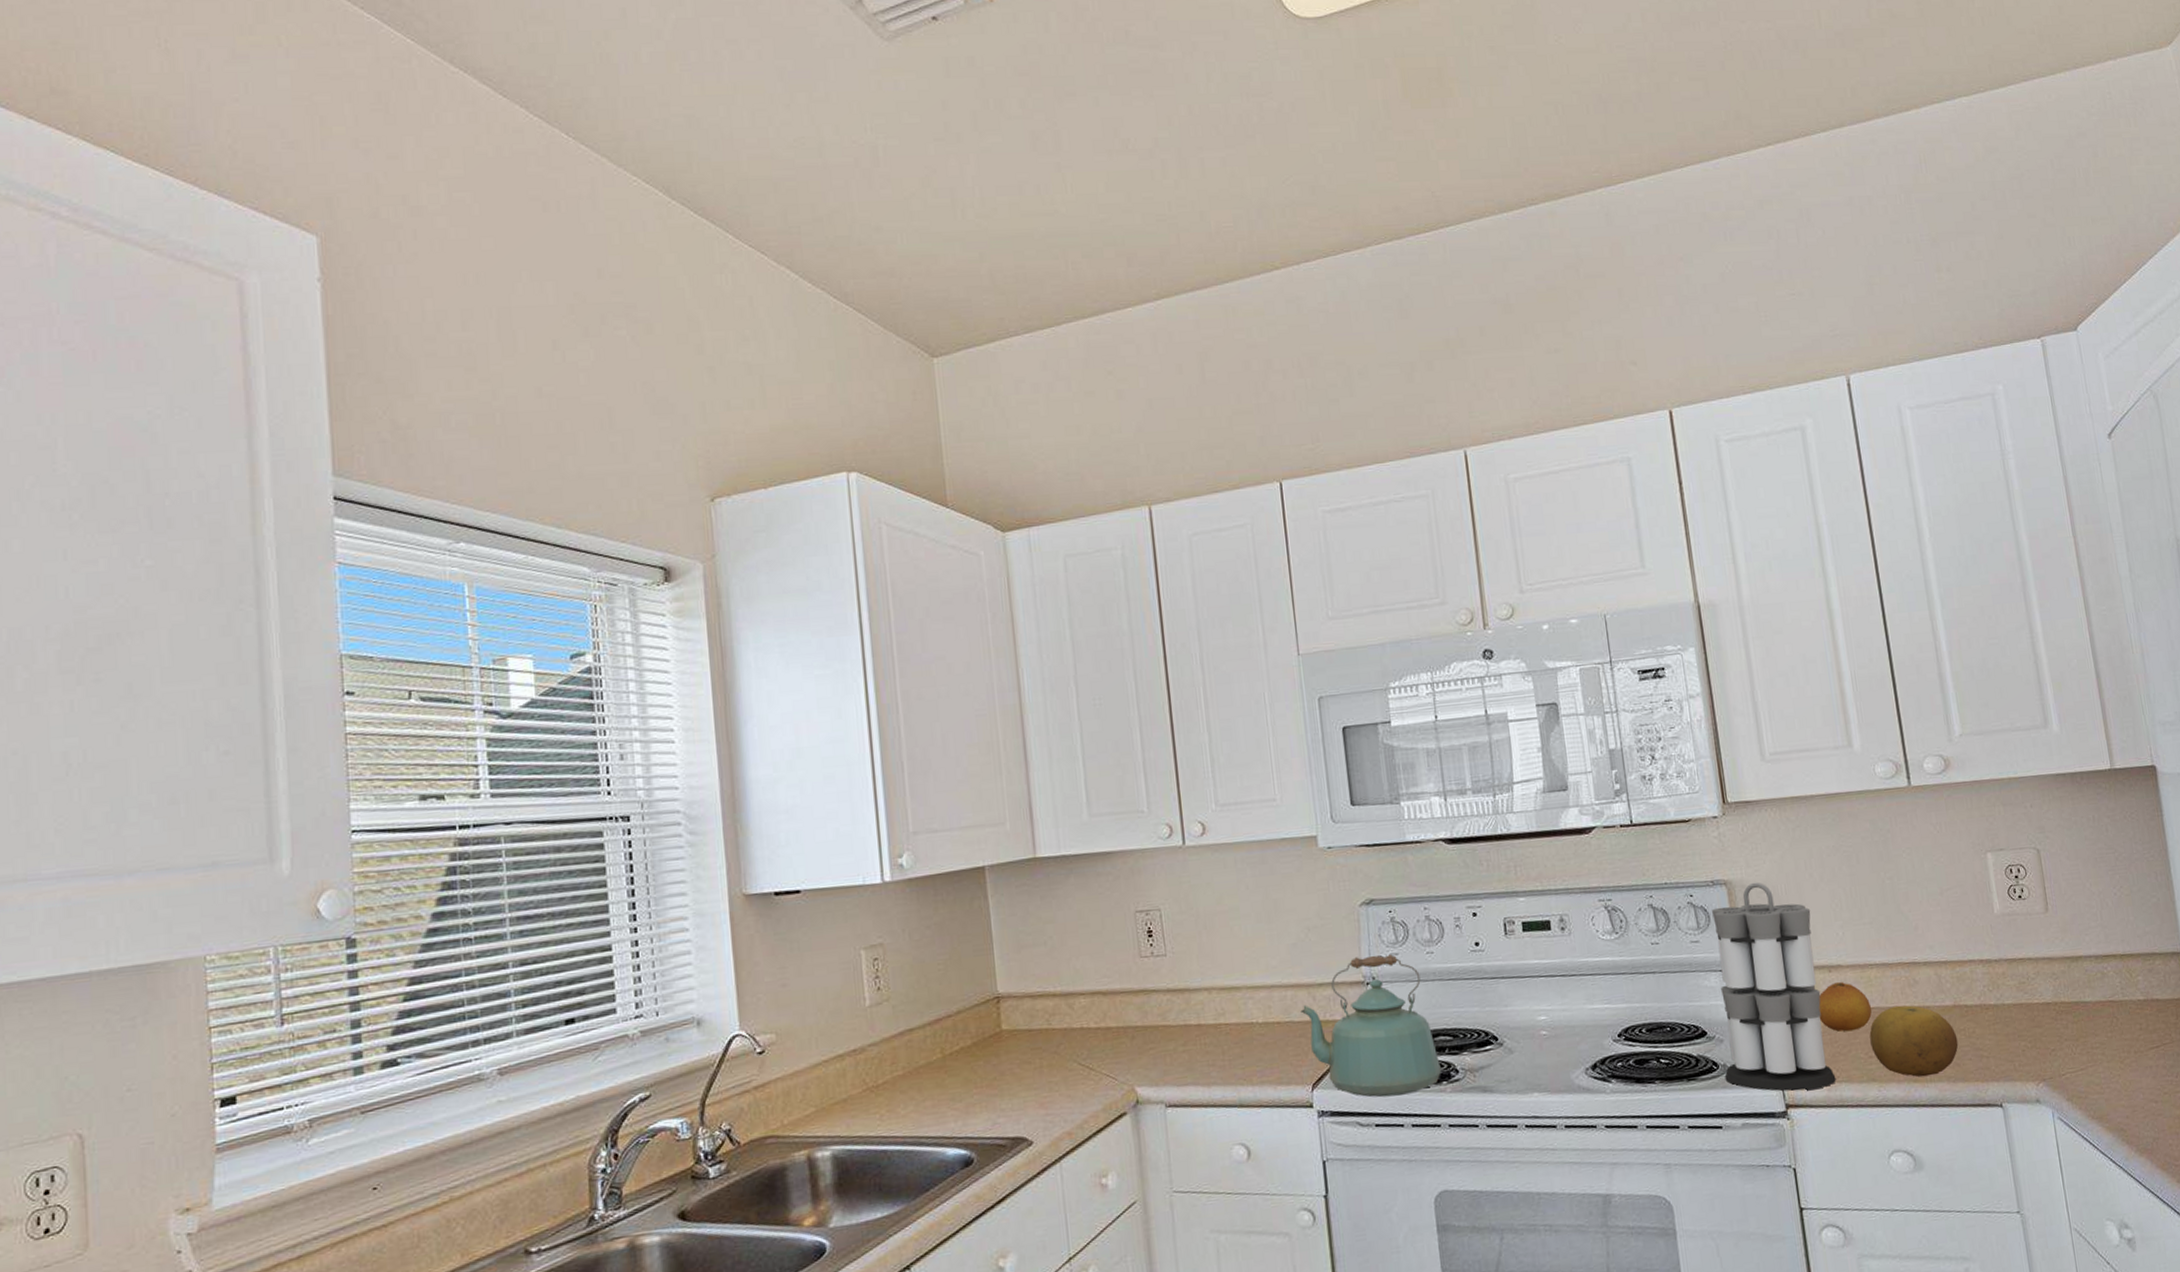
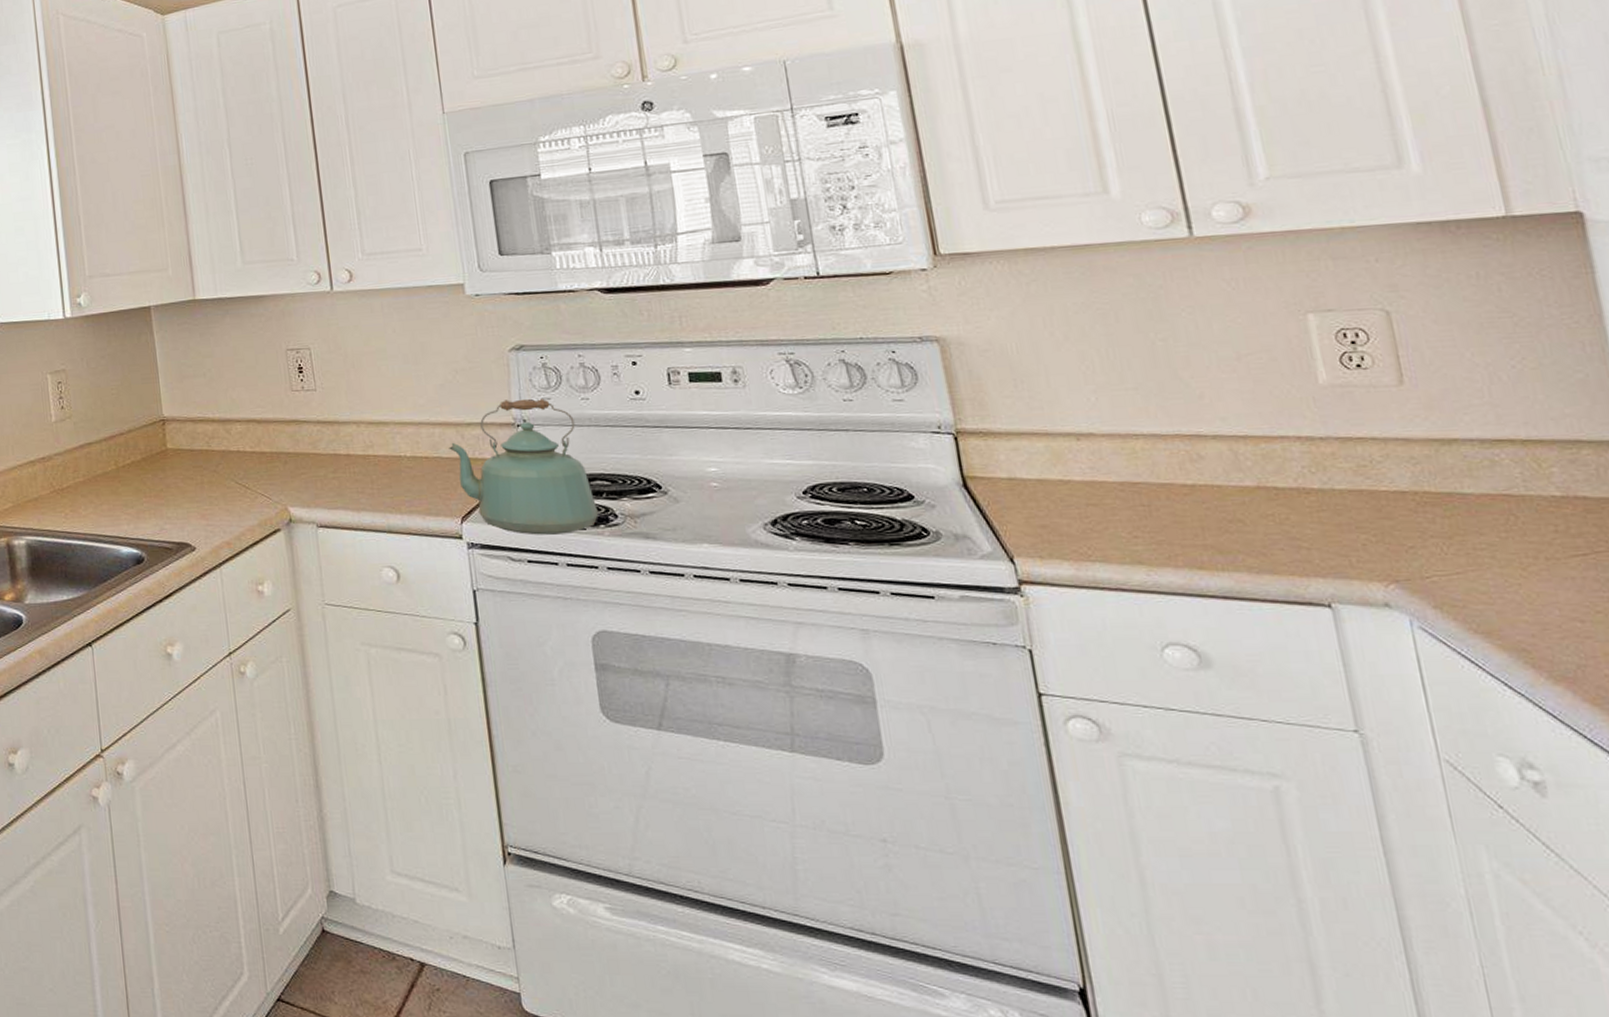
spice rack: present [1712,882,1836,1092] -> none [920,339,1088,567]
fruit: present [1818,982,1872,1032] -> none [1062,452,1137,507]
fruit: present [1869,1005,1959,1077] -> none [1134,482,1264,565]

